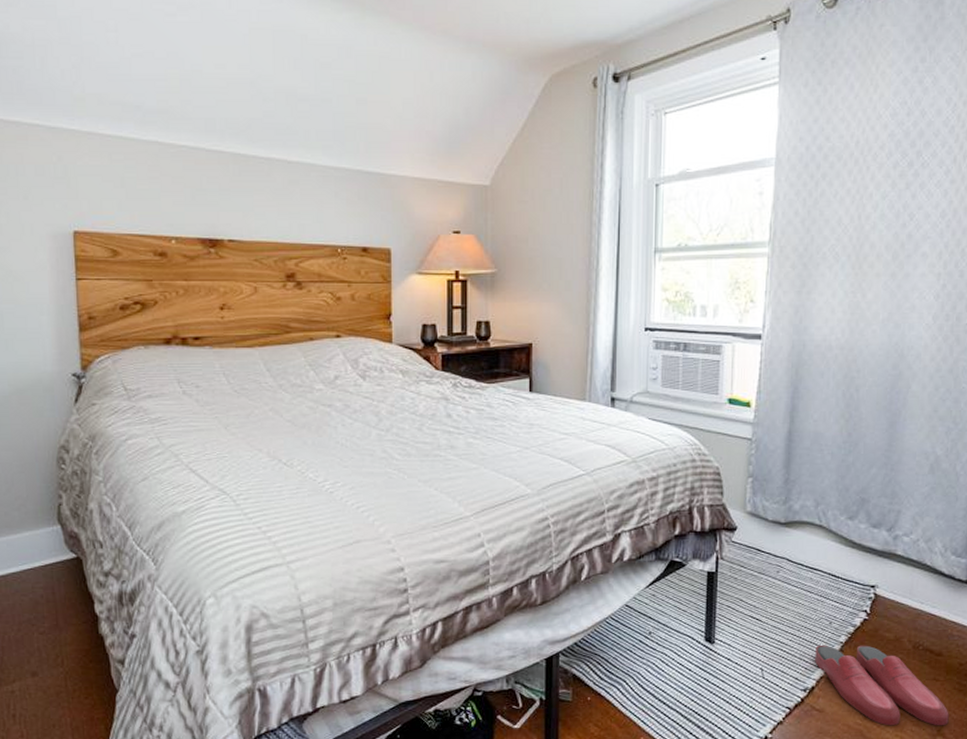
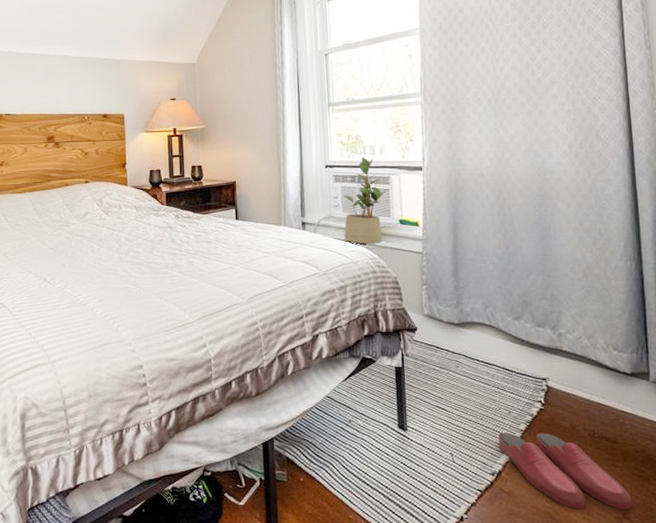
potted plant: none [661,320,718,427] -> present [344,158,388,245]

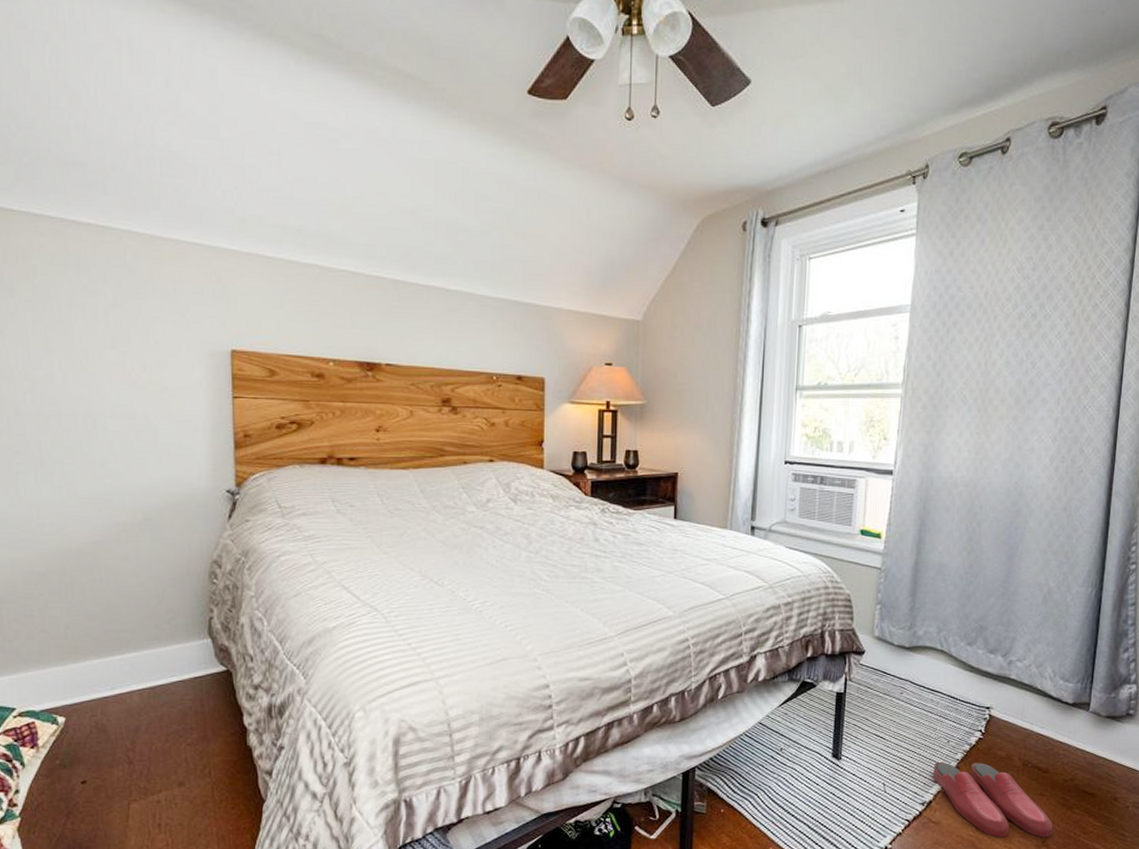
potted plant: present [344,158,388,245] -> none [797,455,852,556]

